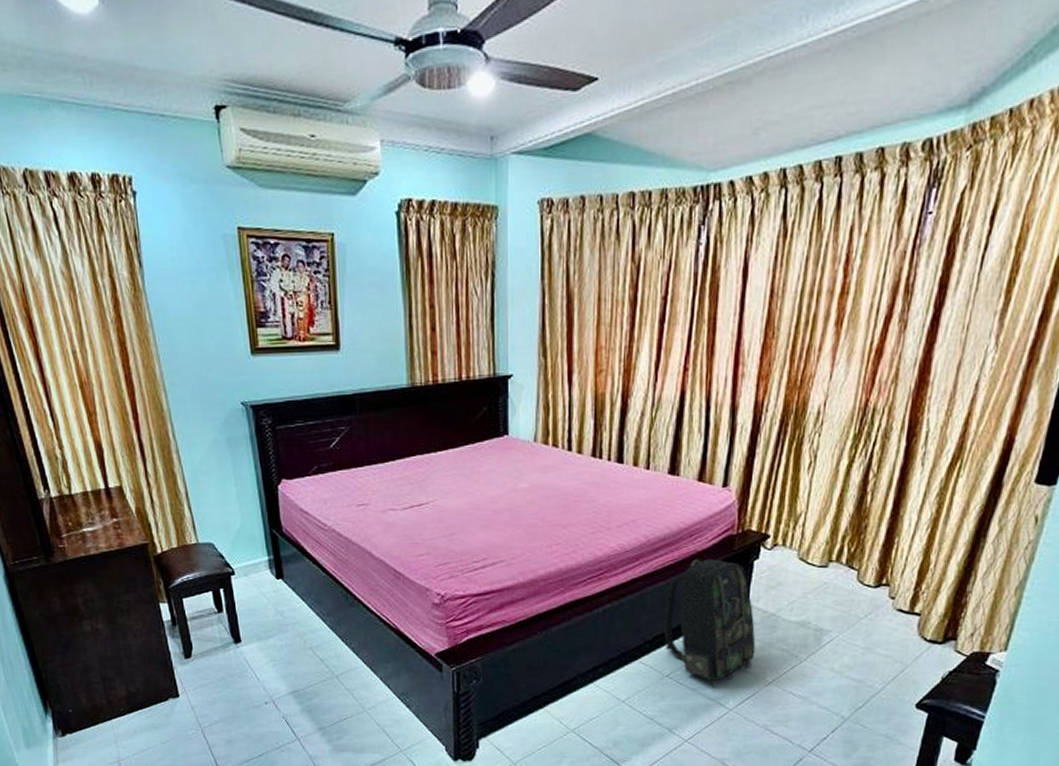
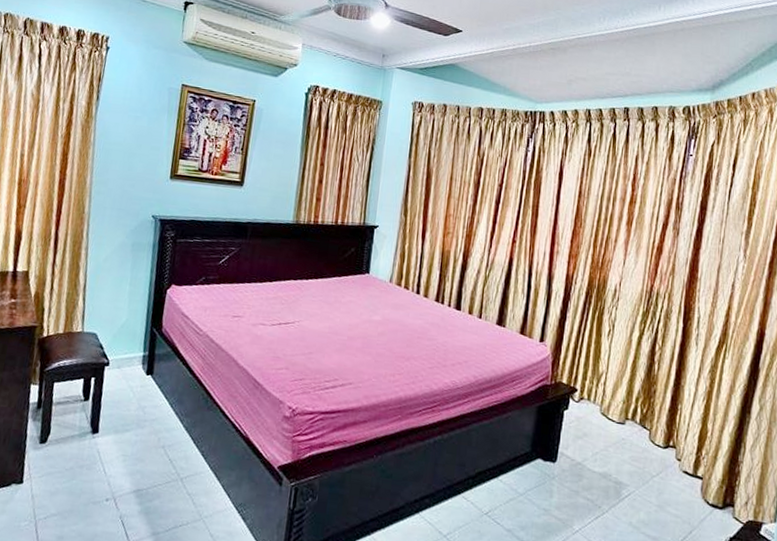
backpack: present [664,559,756,688] -> none [485,403,565,531]

